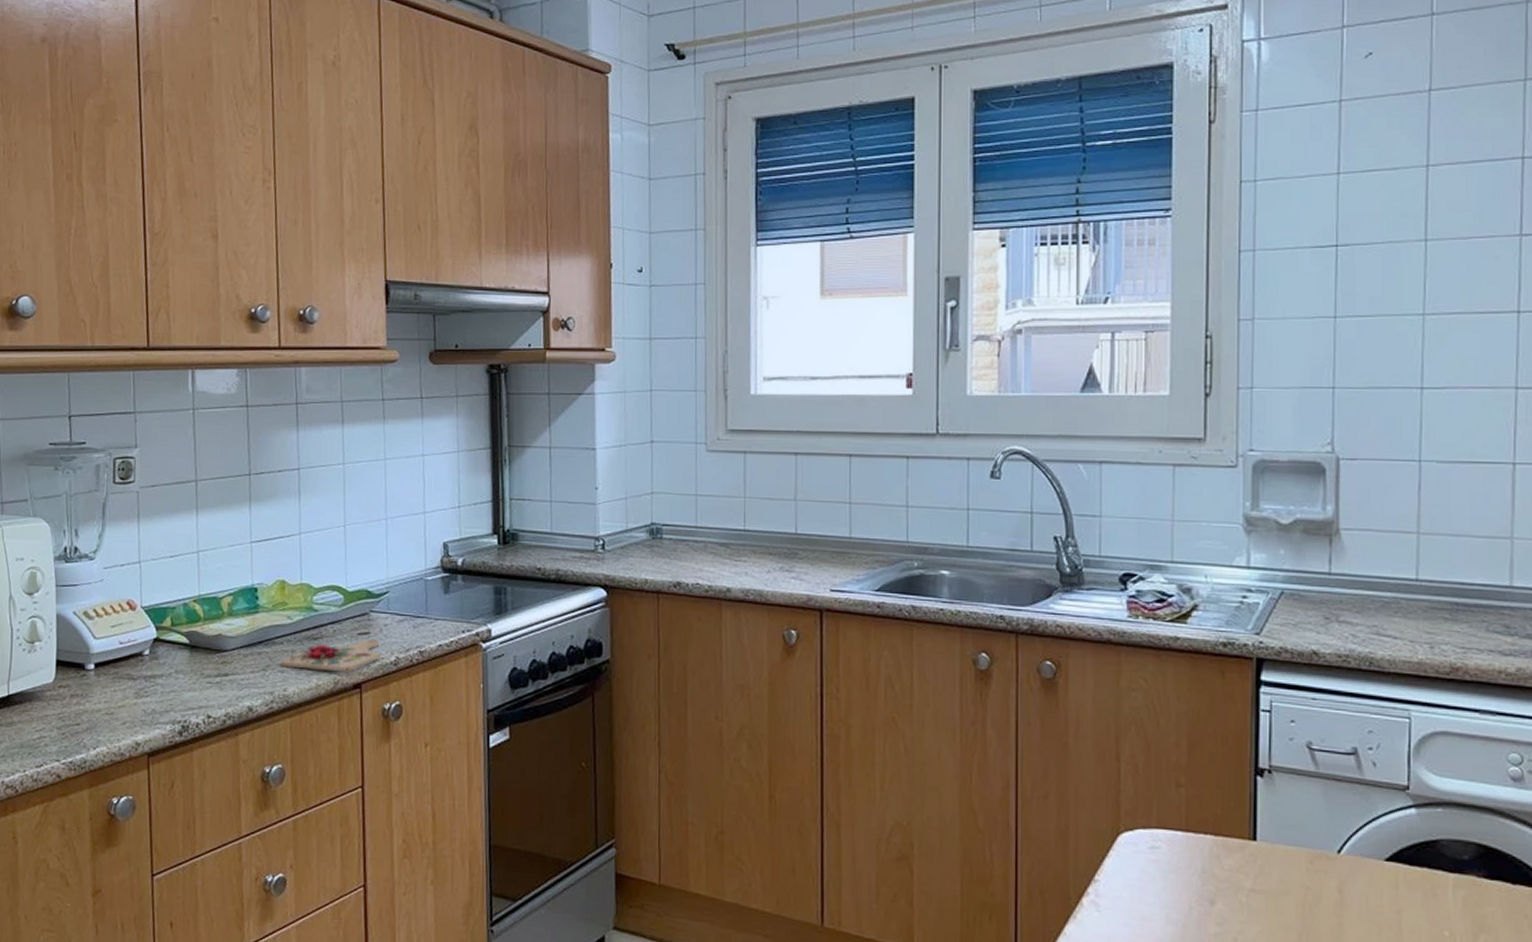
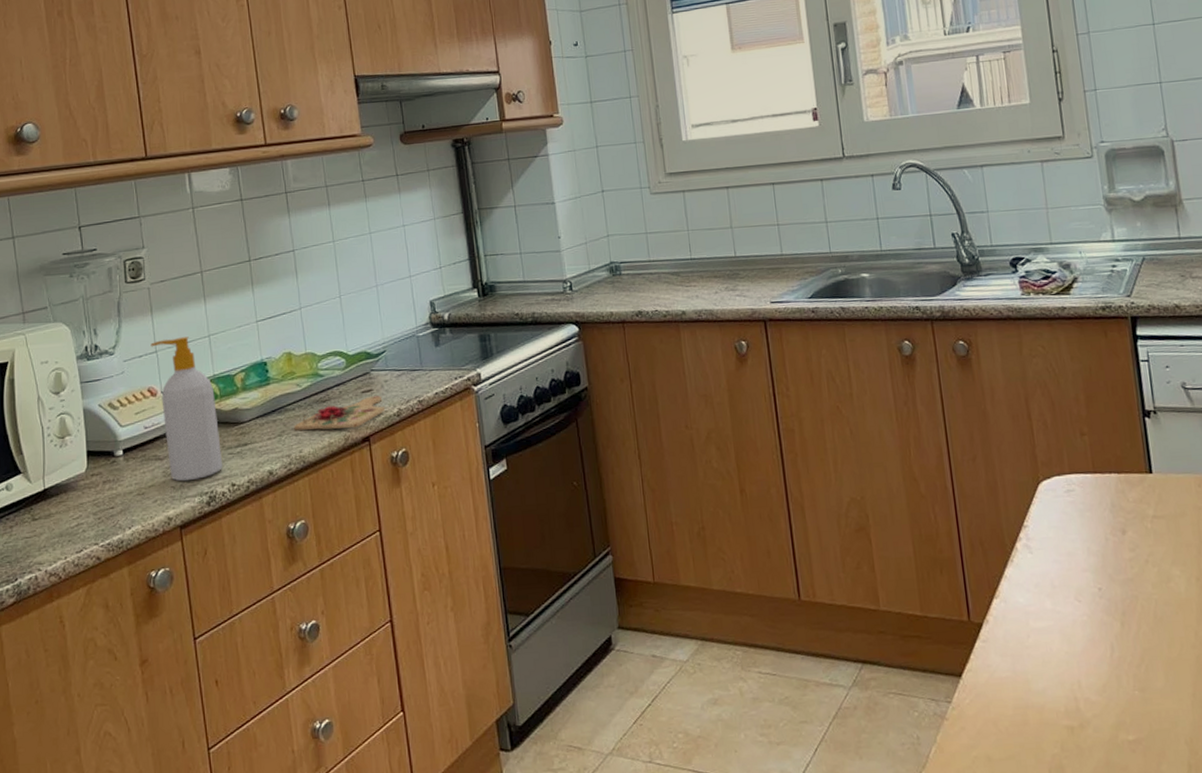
soap bottle: none [134,549,200,706] -> present [150,337,223,482]

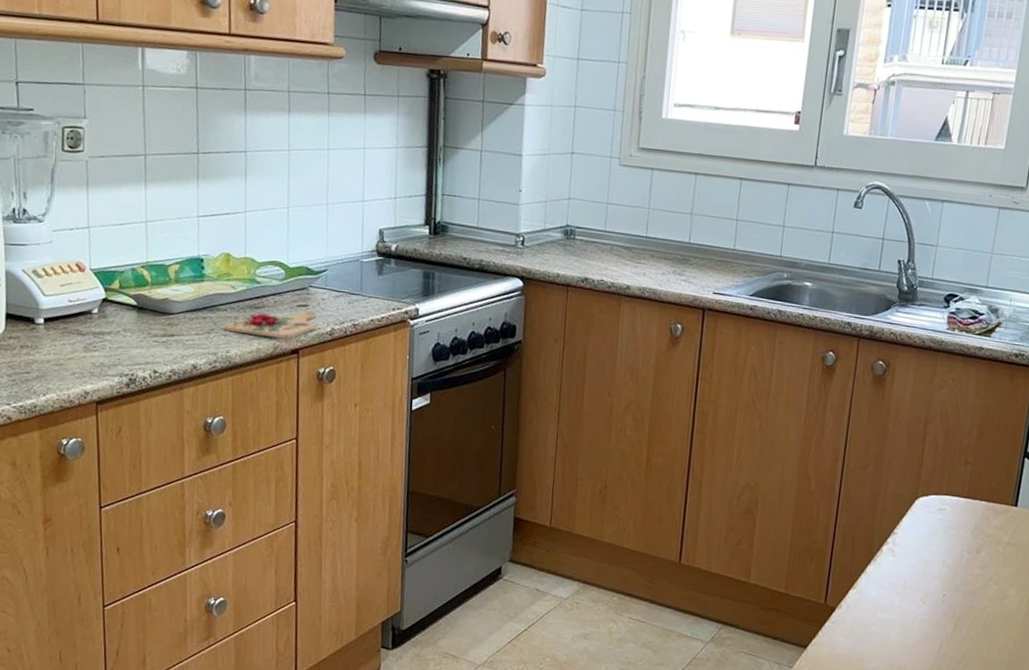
soap bottle: present [150,337,223,482] -> none [83,216,147,361]

